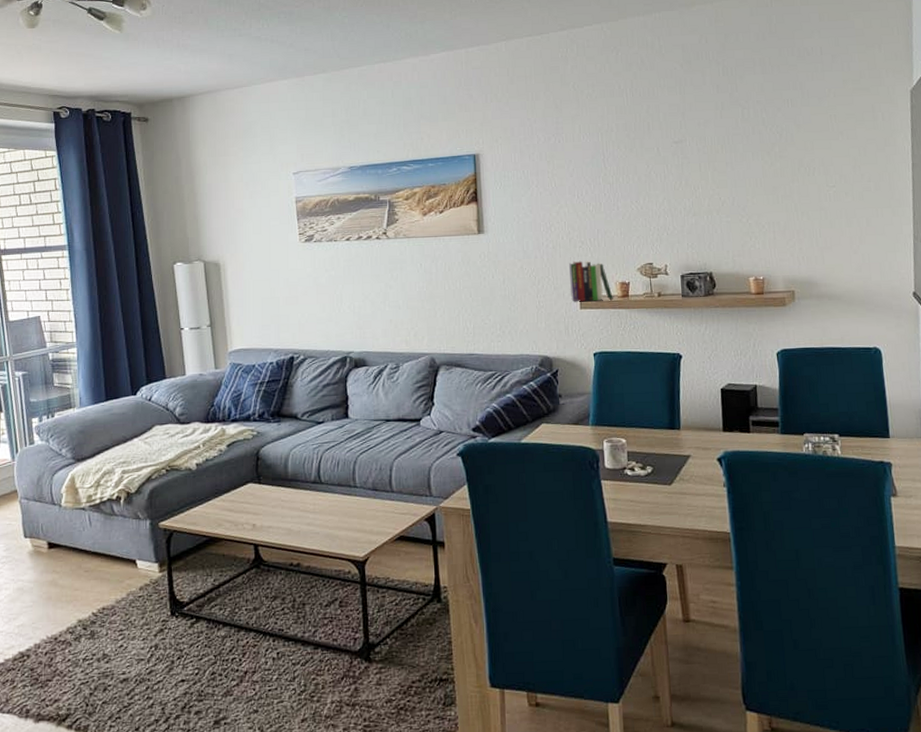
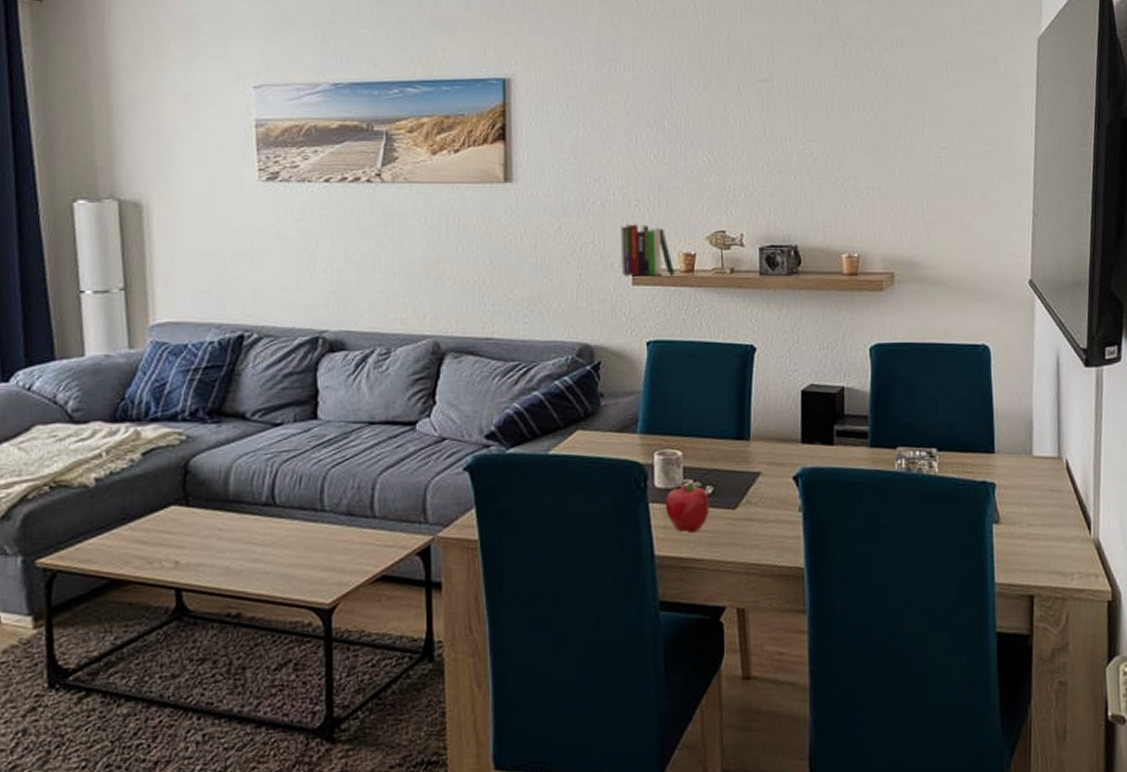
fruit: none [614,464,651,504] -> present [665,482,710,533]

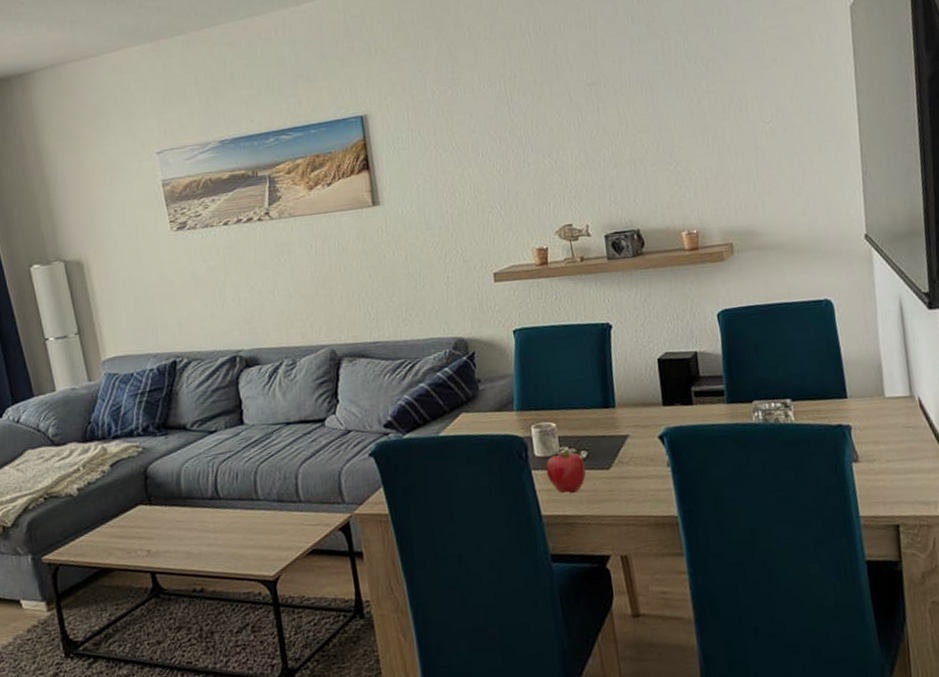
books: present [621,223,675,276] -> none [478,227,531,275]

